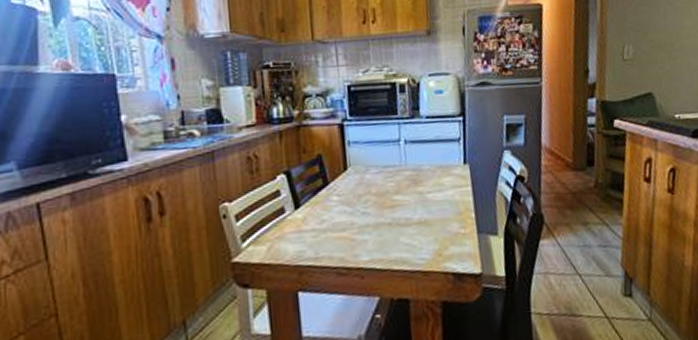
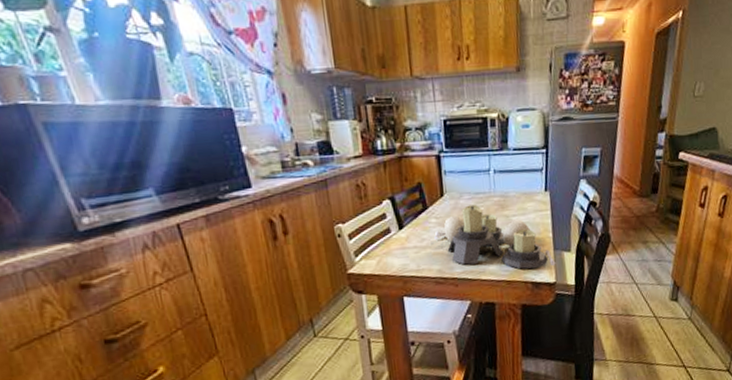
candle holder: none [336,179,481,257] -> present [434,204,556,269]

